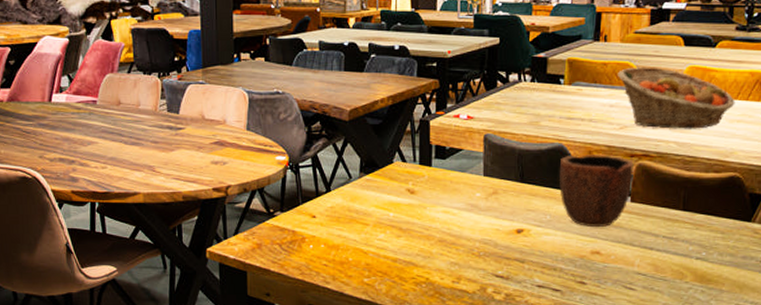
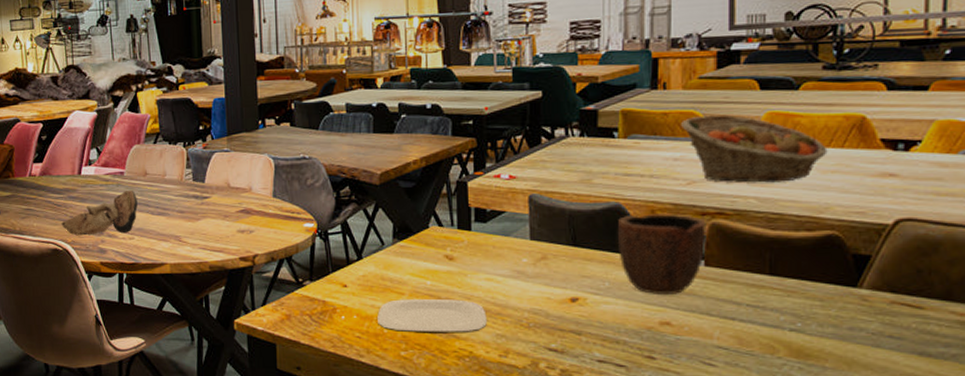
animal skull: none [30,118,111,164] -> present [61,189,138,236]
plate: none [343,230,443,263] -> present [377,299,487,335]

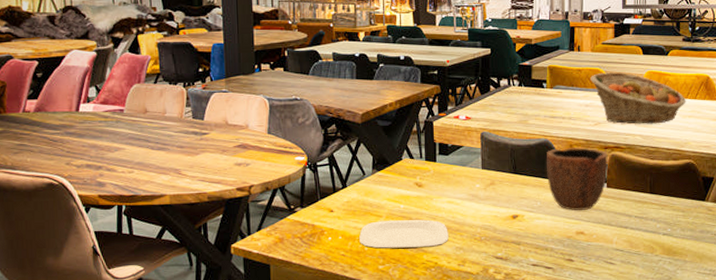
animal skull: present [61,189,138,236] -> none [57,126,138,170]

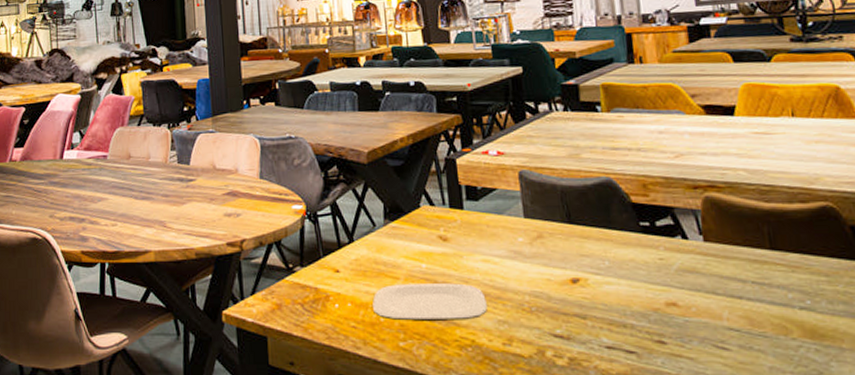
bowl: present [546,147,608,210] -> none [611,188,702,273]
fruit basket: present [591,72,686,124] -> none [662,86,809,155]

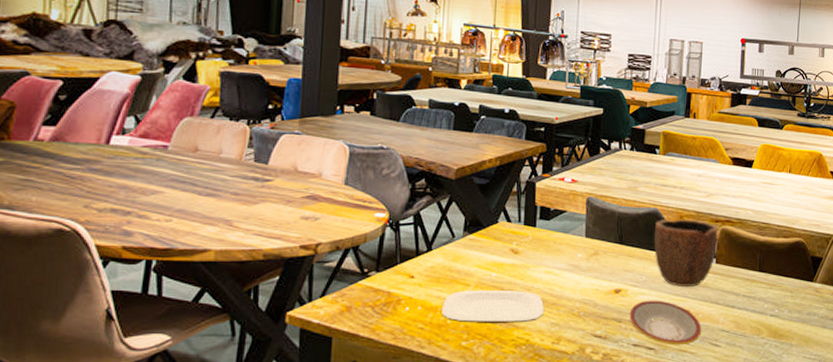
plate: none [595,290,699,348] -> present [629,300,701,345]
bowl: none [611,188,702,273] -> present [653,219,718,287]

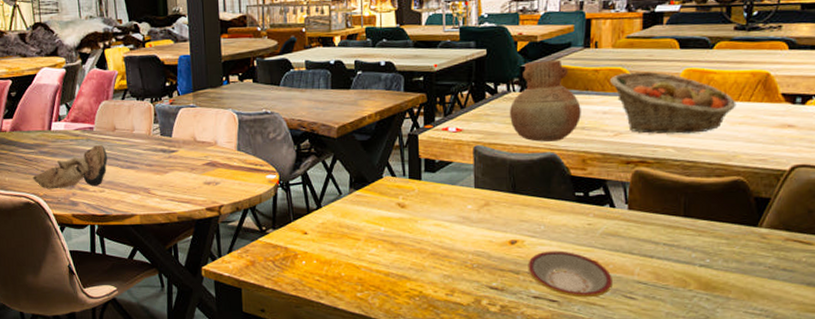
animal skull: none [73,166,182,215] -> present [33,144,108,189]
plate: present [442,290,544,324] -> none [335,244,435,277]
vase: none [620,124,681,198] -> present [509,59,581,142]
bowl: present [653,219,718,287] -> none [552,162,630,236]
fruit basket: none [705,142,799,199] -> present [610,71,737,134]

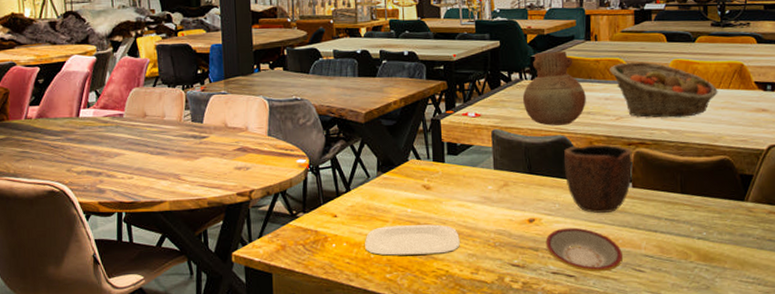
animal skull: present [33,144,108,189] -> none [58,131,137,177]
plate: none [335,244,435,277] -> present [365,224,460,257]
bowl: none [552,162,630,236] -> present [564,144,633,213]

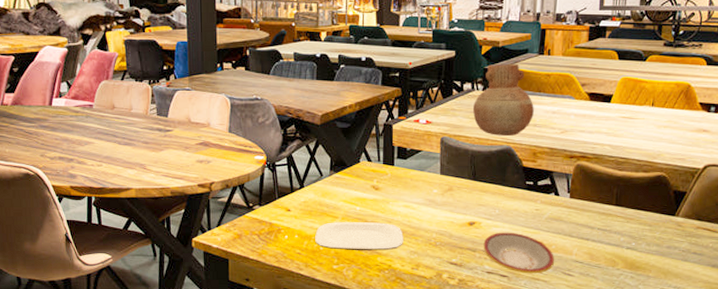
bowl: present [564,144,633,213] -> none [506,156,573,220]
fruit basket: present [610,61,718,118] -> none [560,78,663,134]

